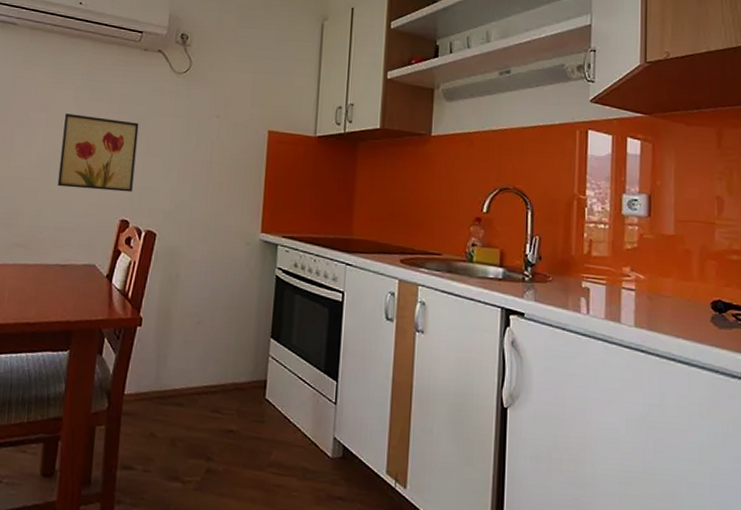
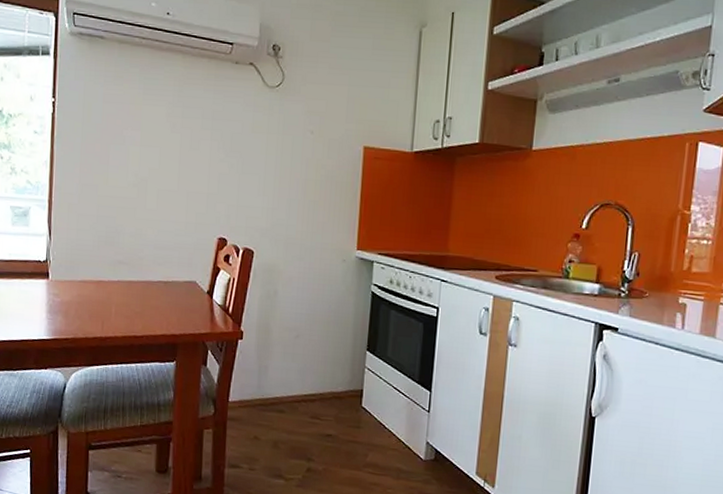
wall art: present [57,113,139,192] -> none [155,131,233,211]

